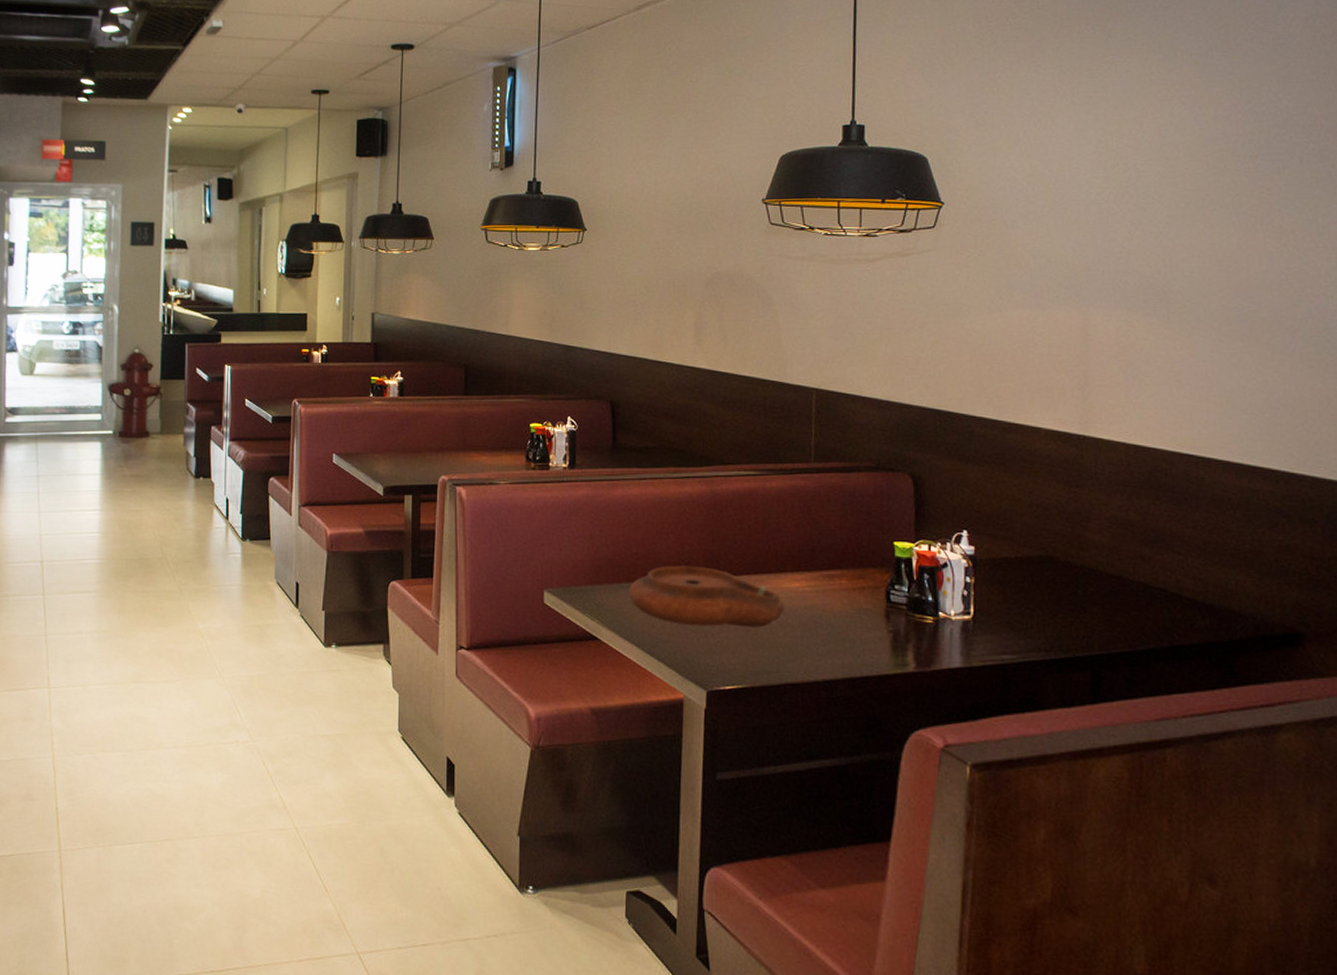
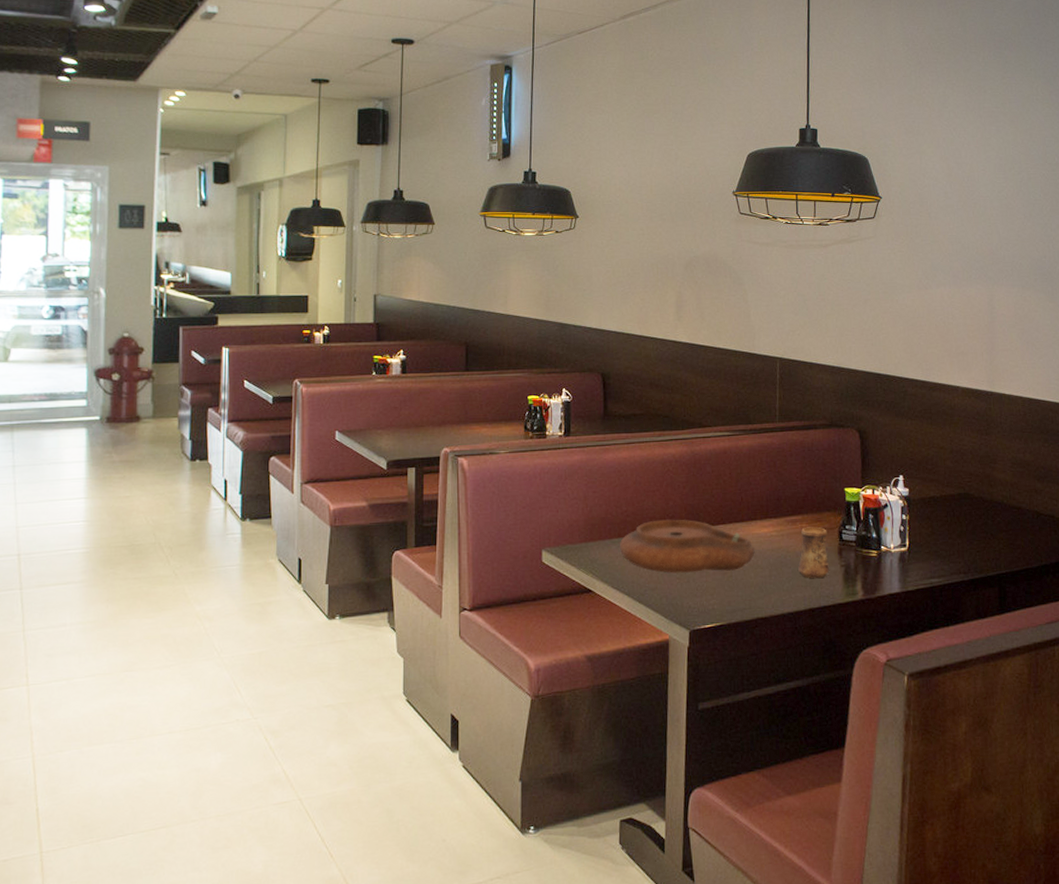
cup: none [836,584,874,644] -> present [798,527,829,579]

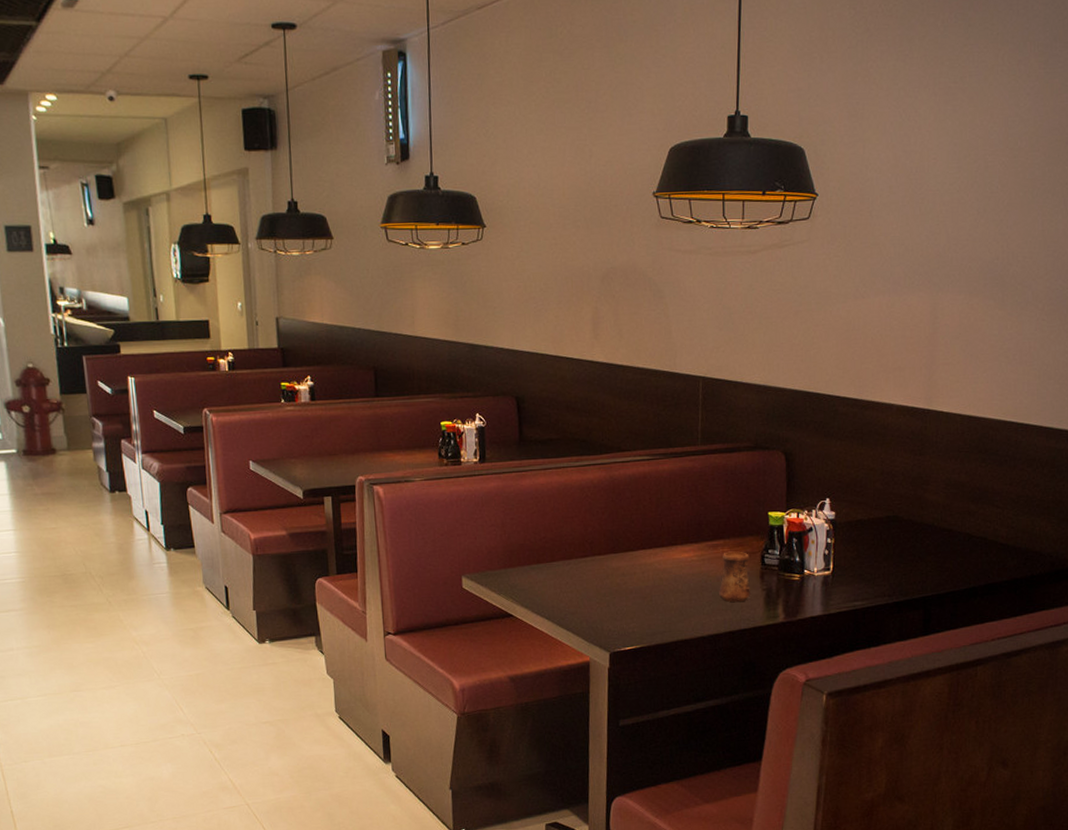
plate: present [619,519,755,573] -> none [538,545,675,598]

